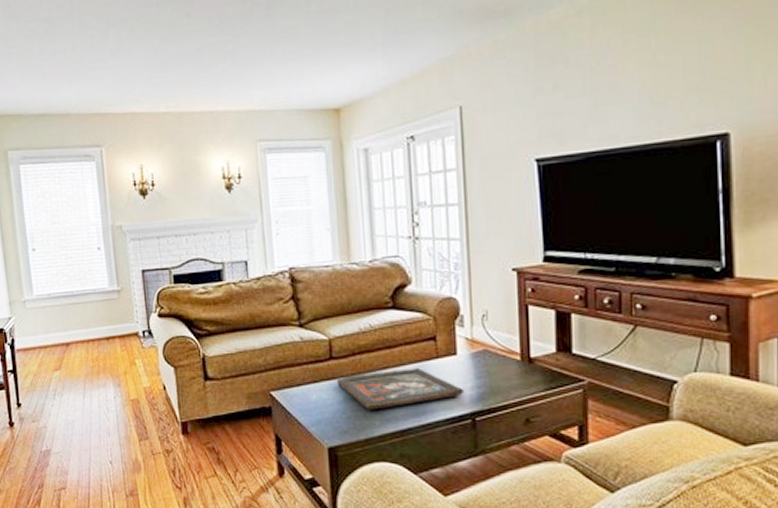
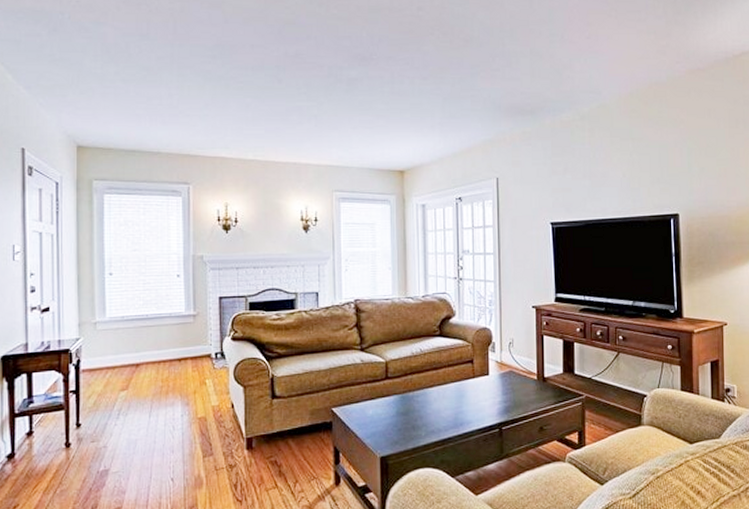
religious icon: present [337,367,465,410] -> none [391,385,494,423]

